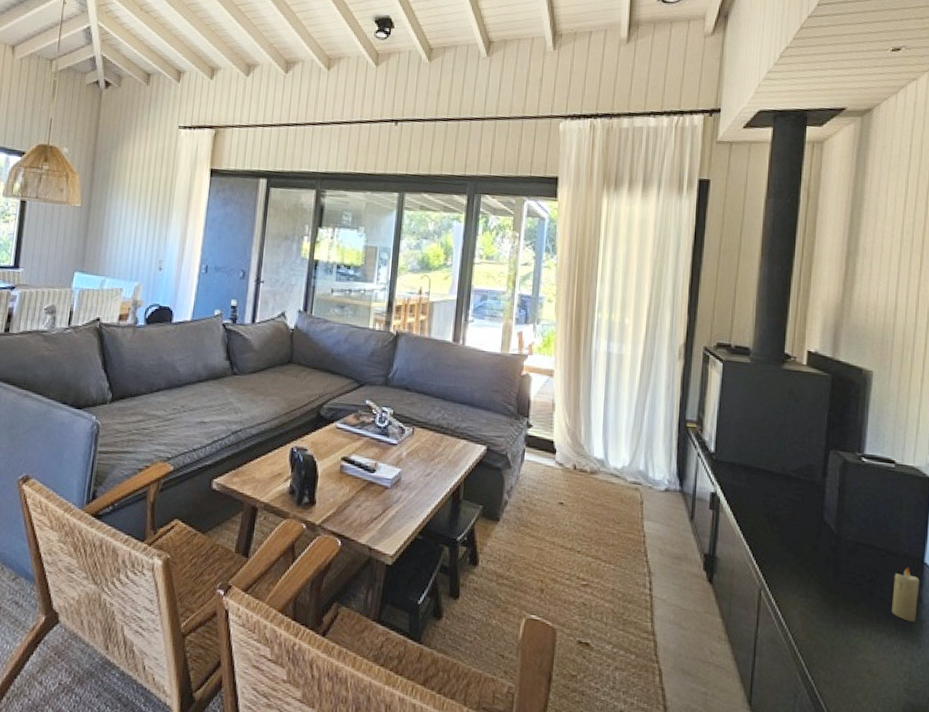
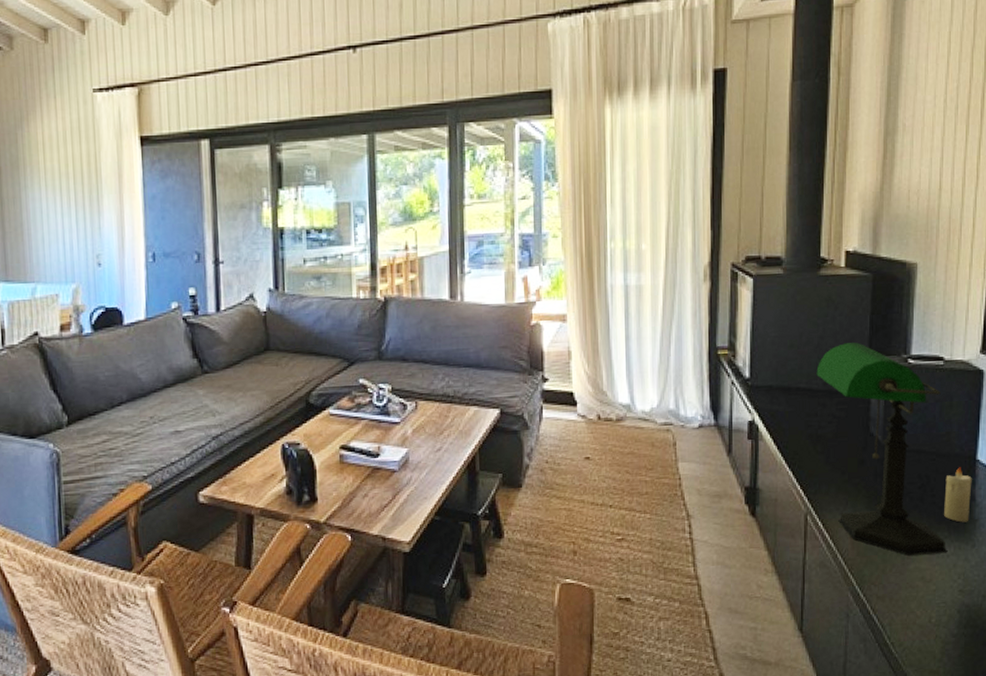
desk lamp: none [776,434,895,649] -> present [816,342,948,556]

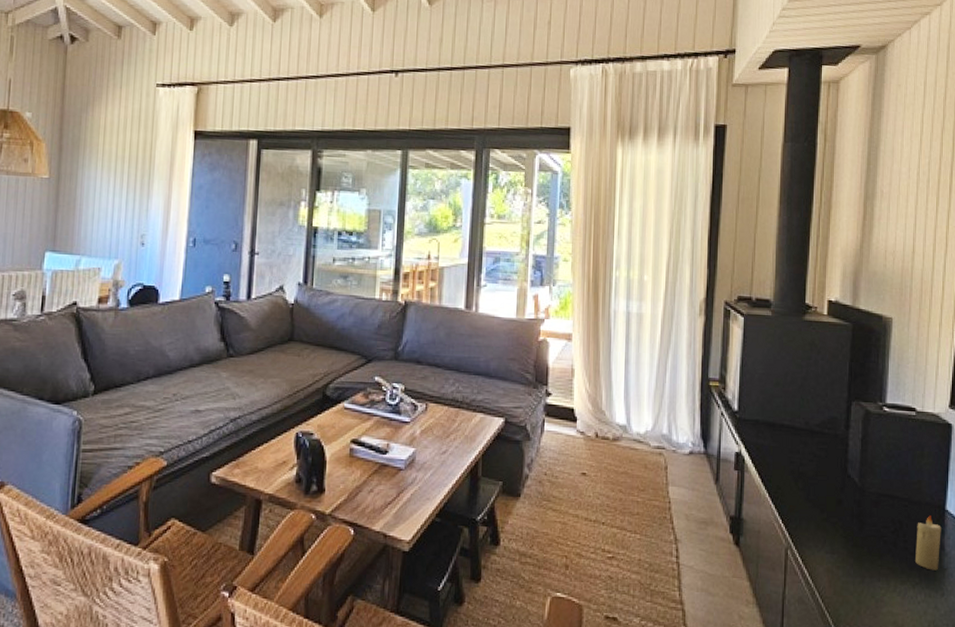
desk lamp: present [816,342,948,556] -> none [799,386,919,600]

